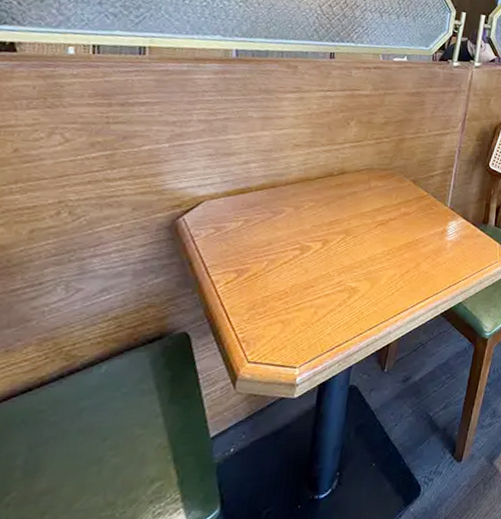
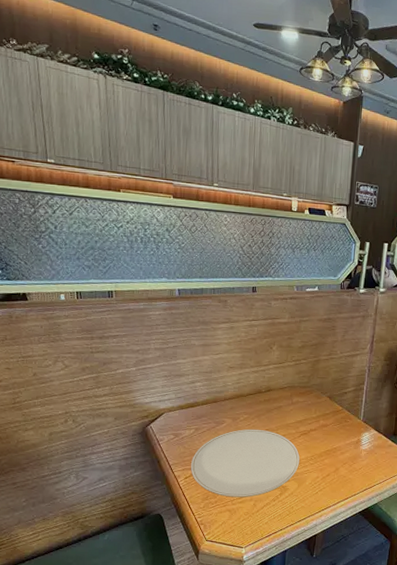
plate: none [234,219,375,305] -> present [190,429,300,498]

